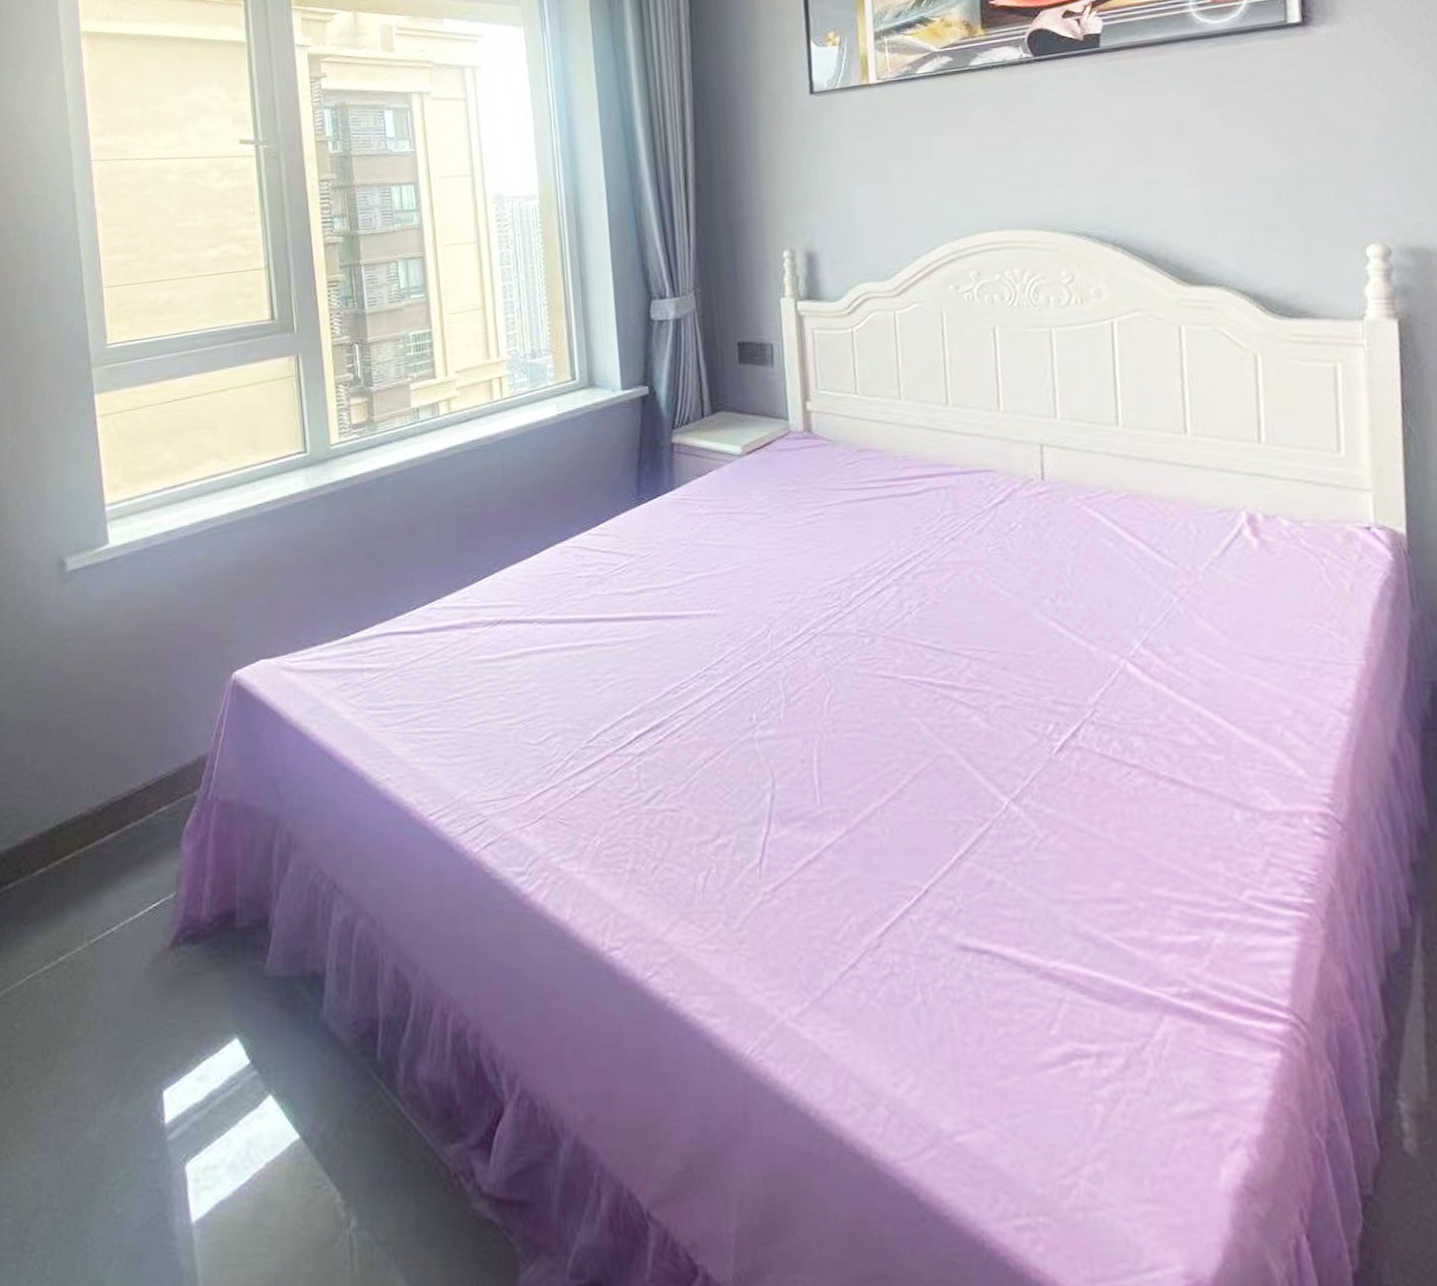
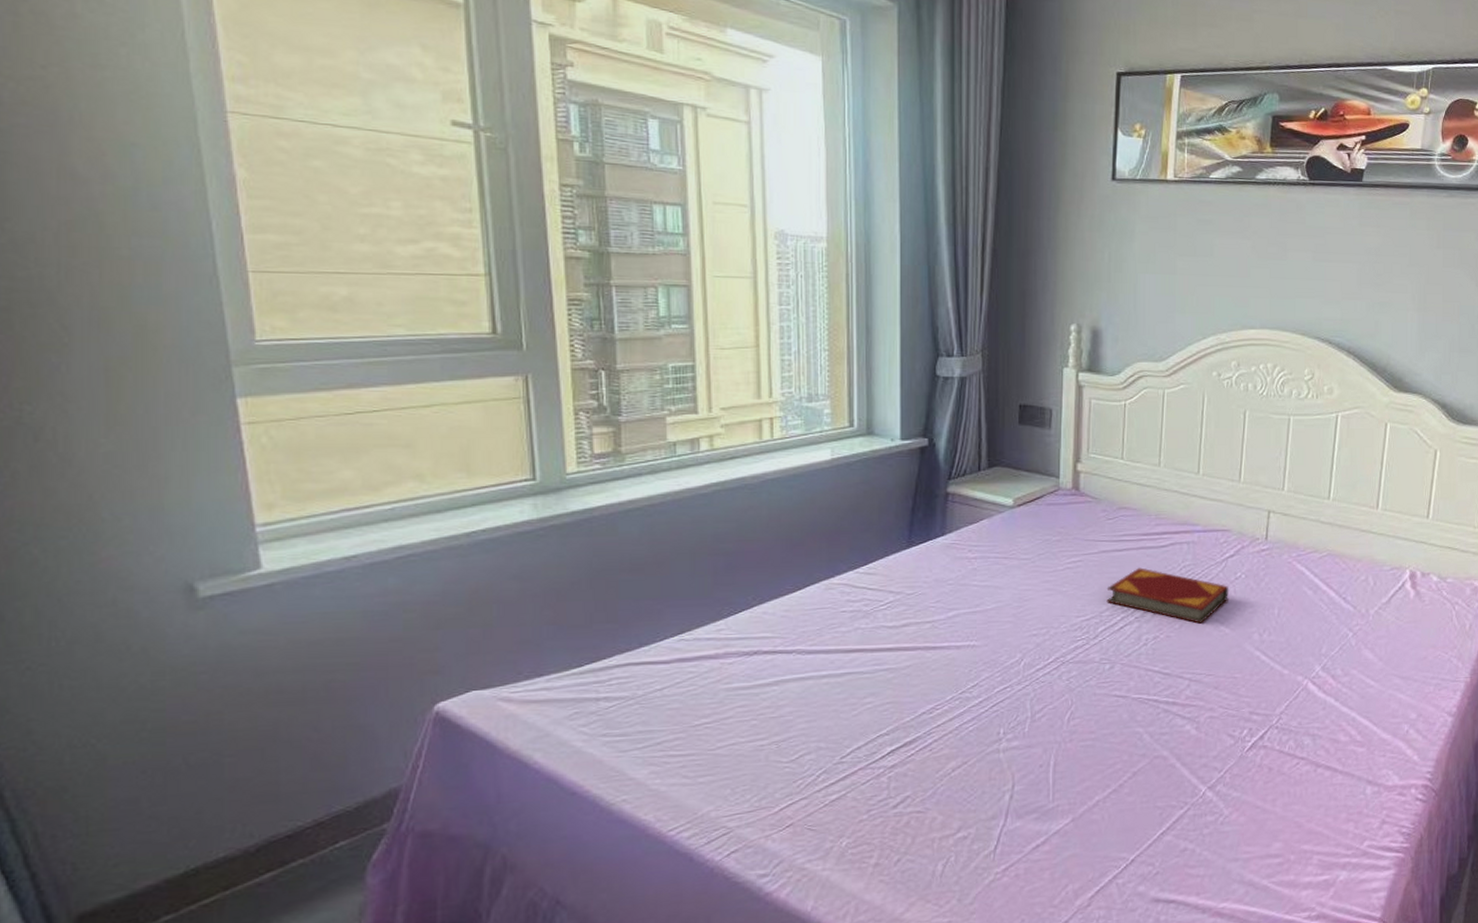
hardback book: none [855,519,1005,587] -> present [1106,567,1230,624]

